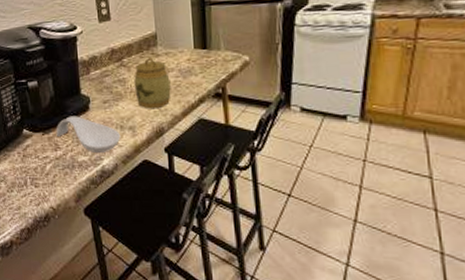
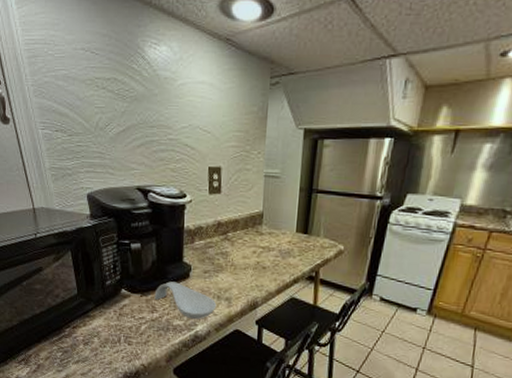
jar: present [134,58,171,109] -> none [235,235,270,284]

